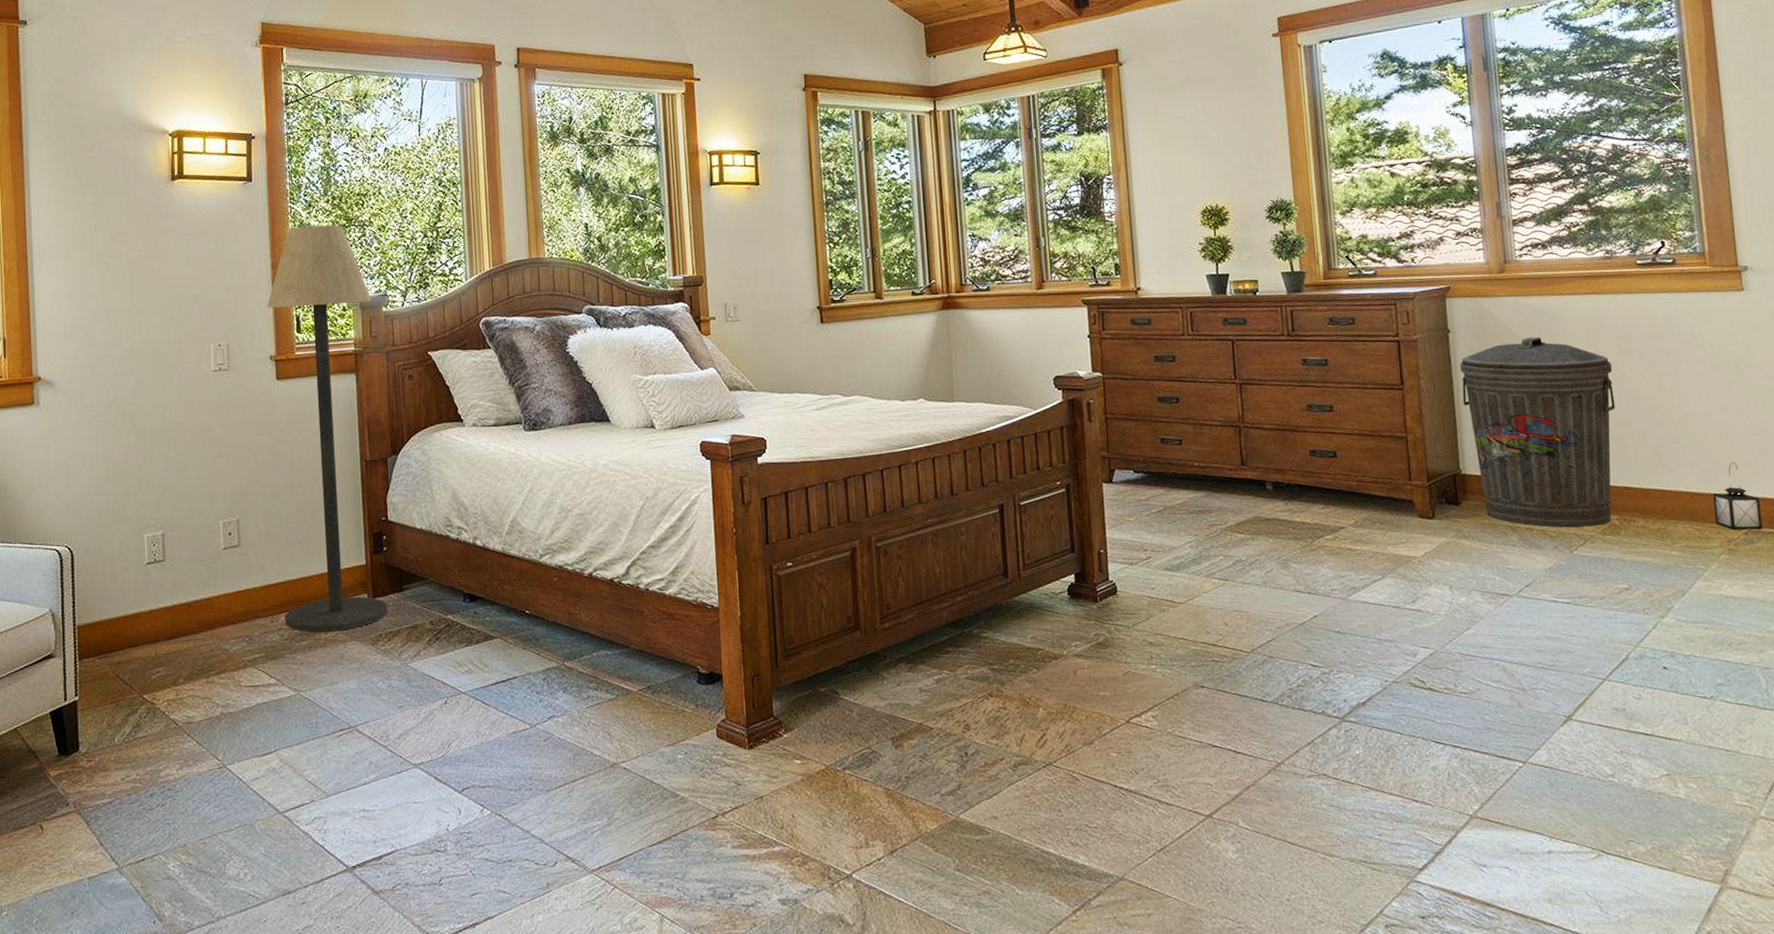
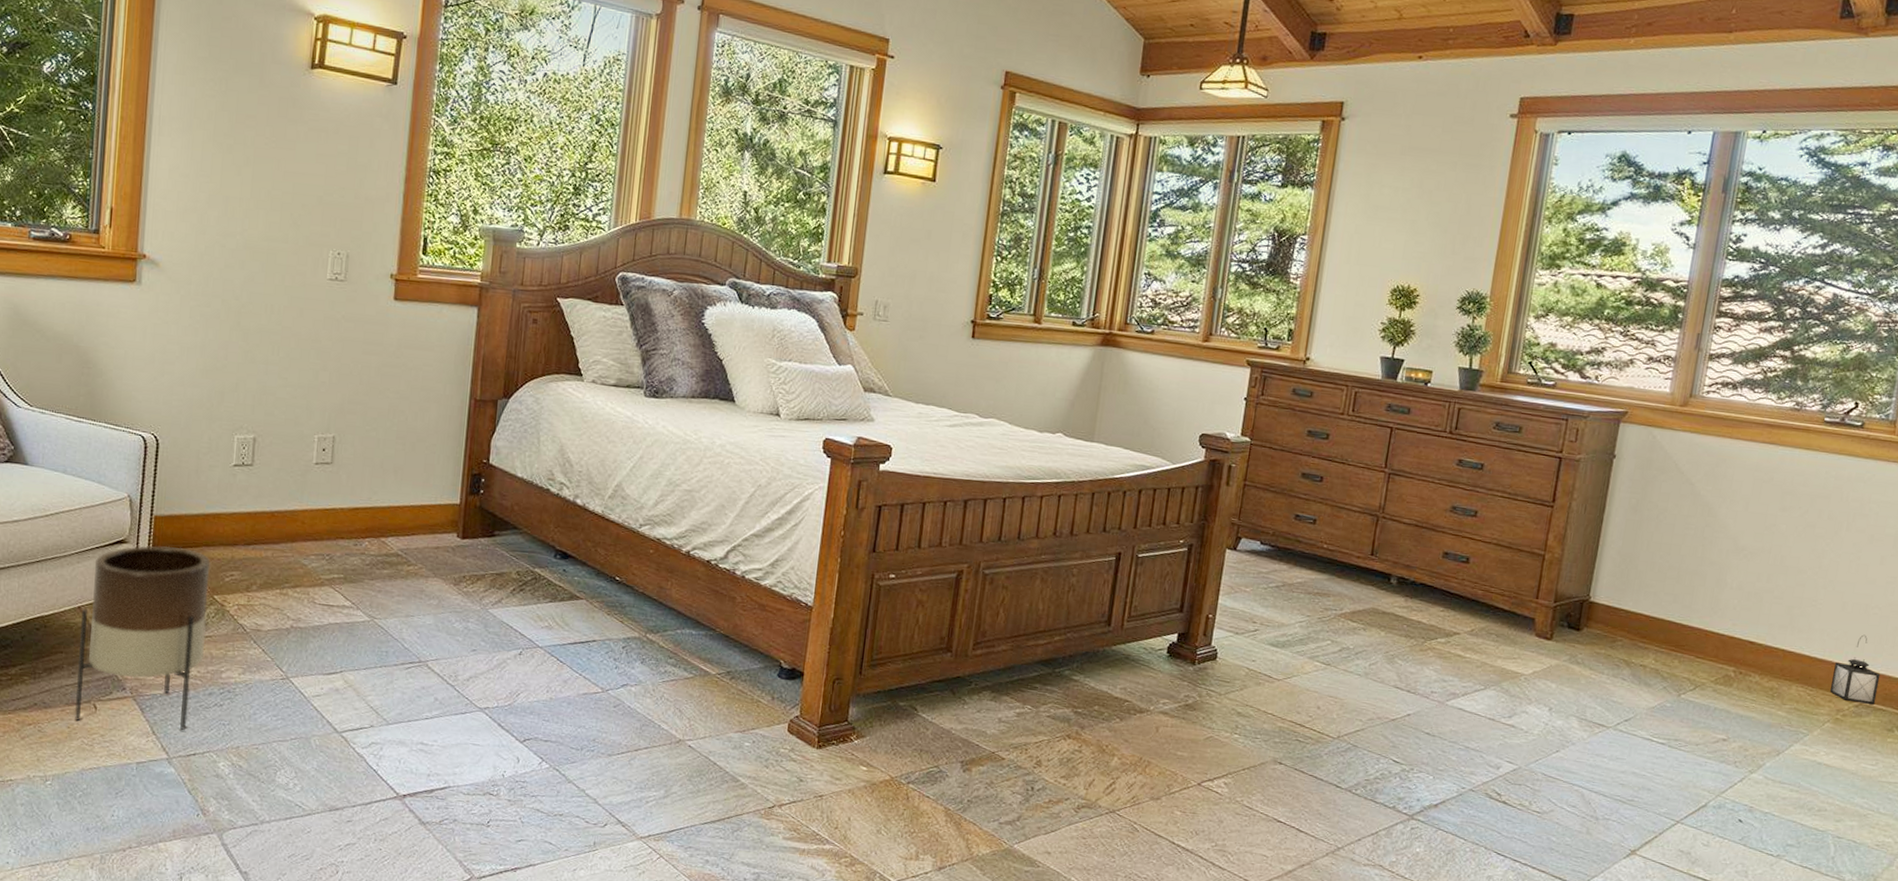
planter: none [18,652,141,846] -> present [74,546,211,731]
floor lamp: present [266,225,387,633] -> none [368,142,506,566]
trash can: present [1459,337,1615,528] -> none [1605,476,1771,675]

